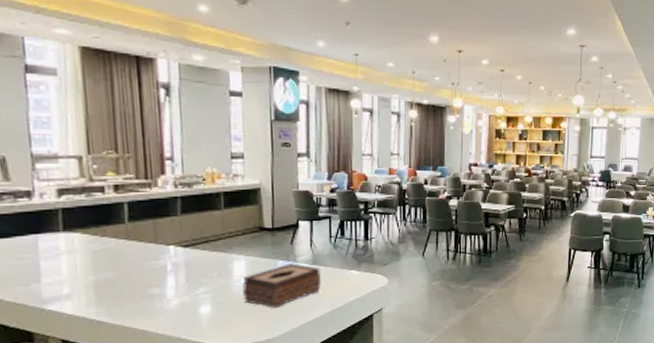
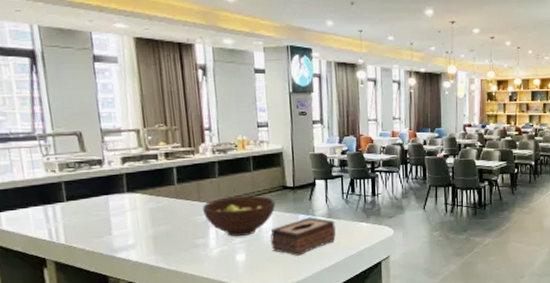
fruit bowl: none [160,238,251,286] -> present [203,196,276,237]

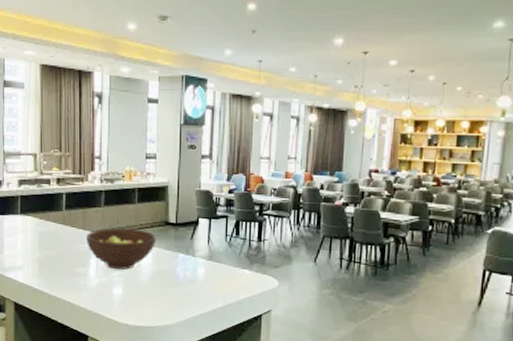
tissue box: present [270,217,336,256] -> none [148,257,215,297]

